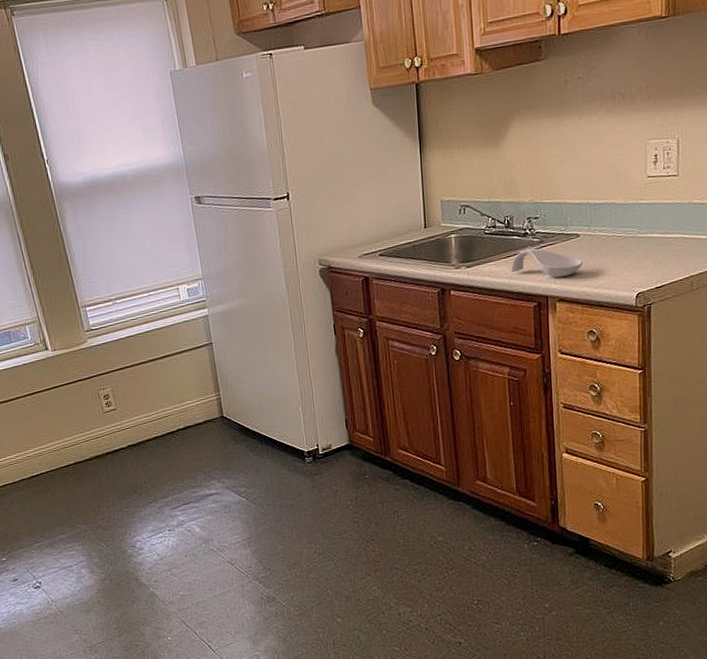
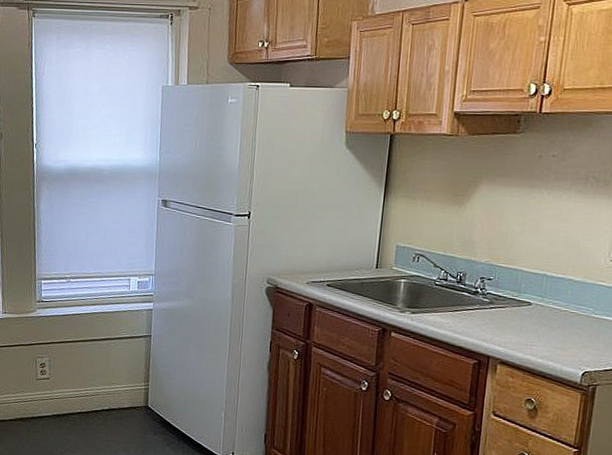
spoon rest: present [511,248,584,278] -> none [456,307,532,342]

